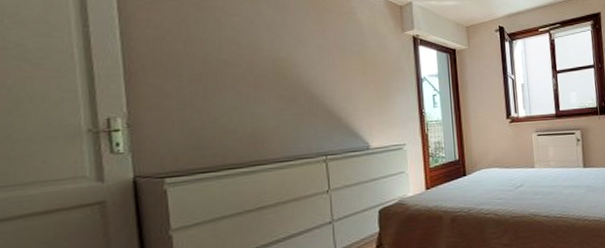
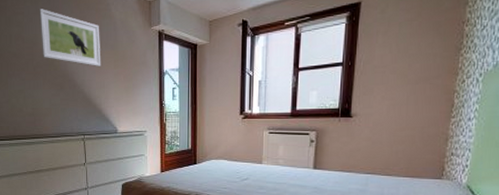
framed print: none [263,10,347,75] -> present [39,9,101,66]

